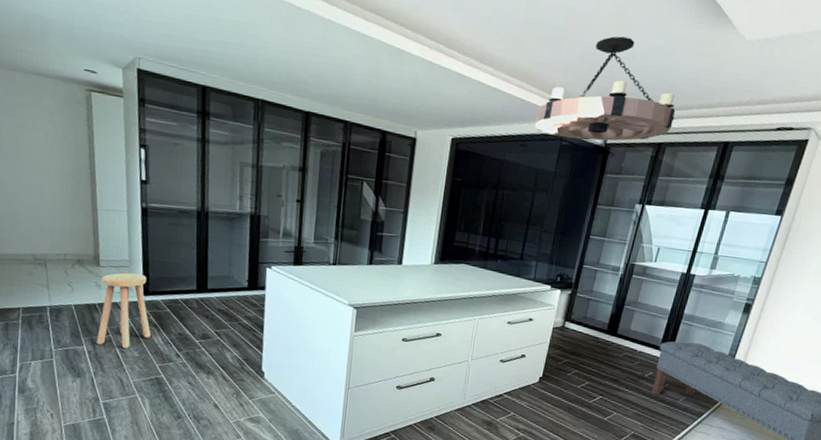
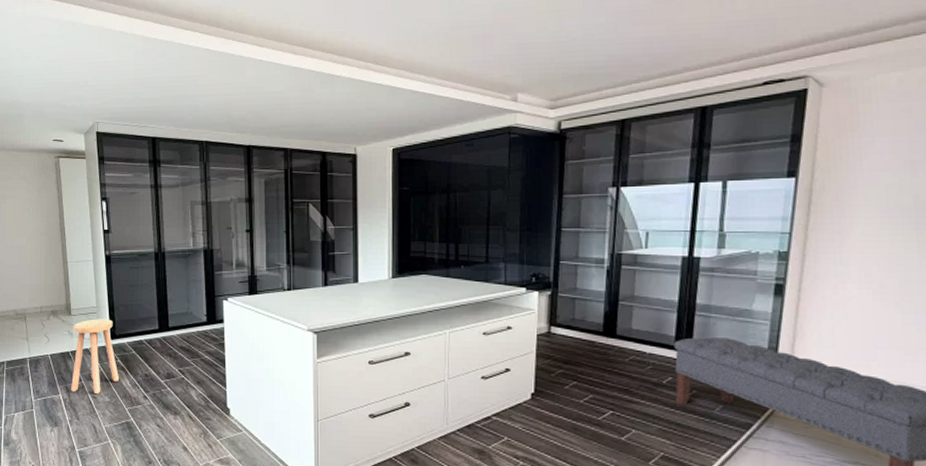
chandelier: present [534,36,676,141] -> none [477,21,635,131]

